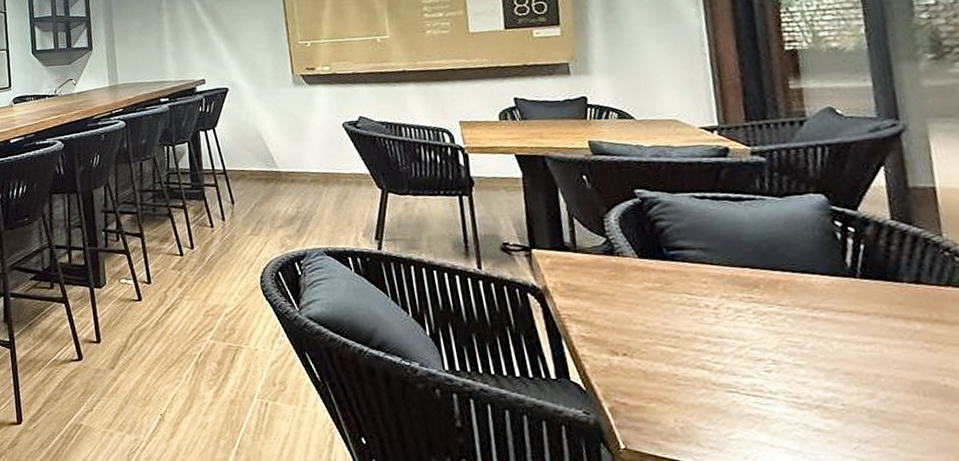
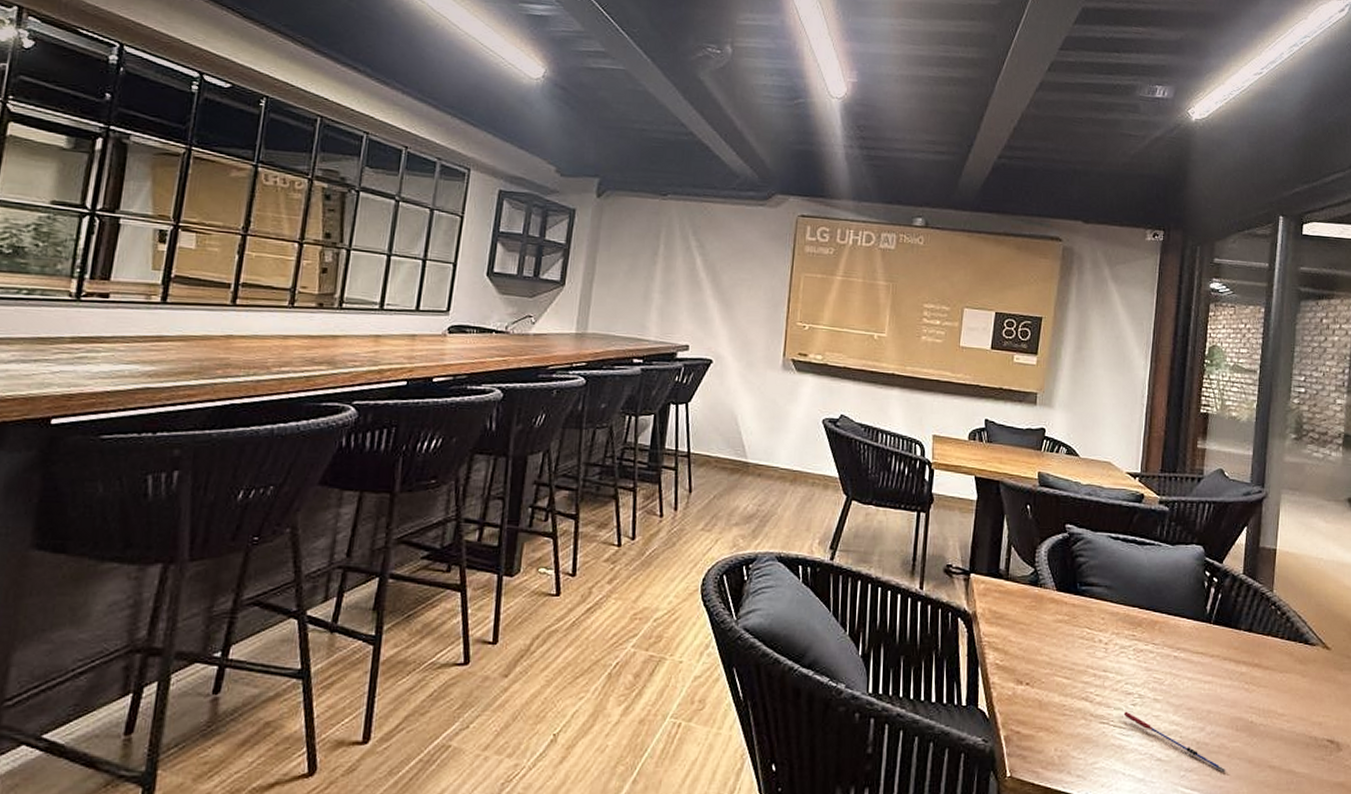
pen: none [756,378,919,442] -> present [1123,711,1226,771]

